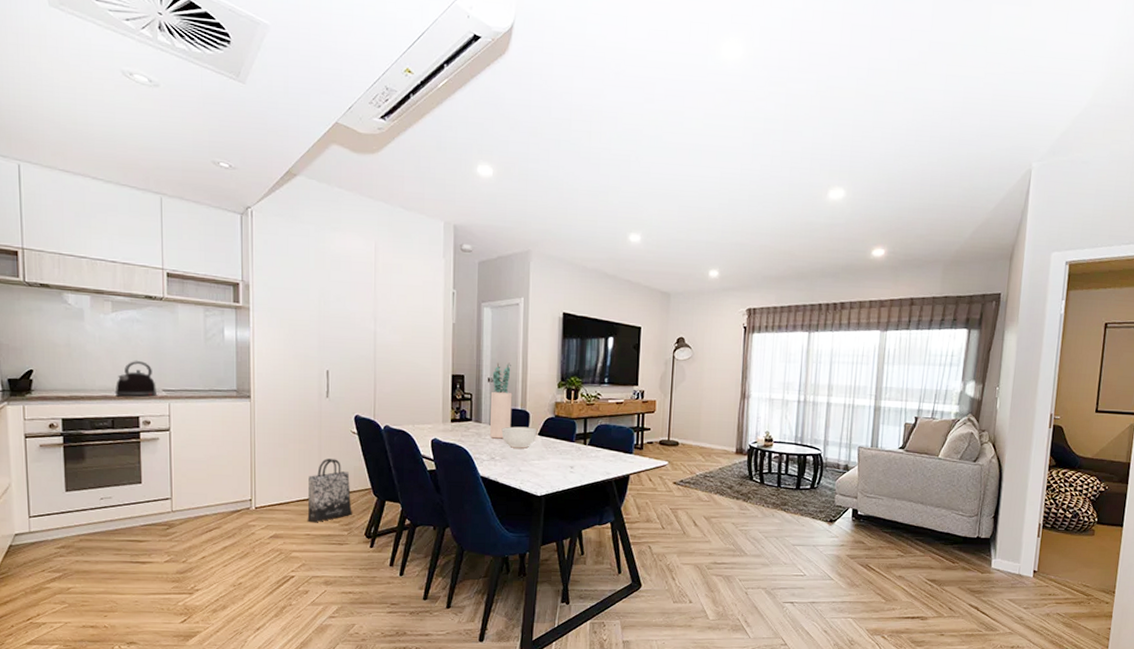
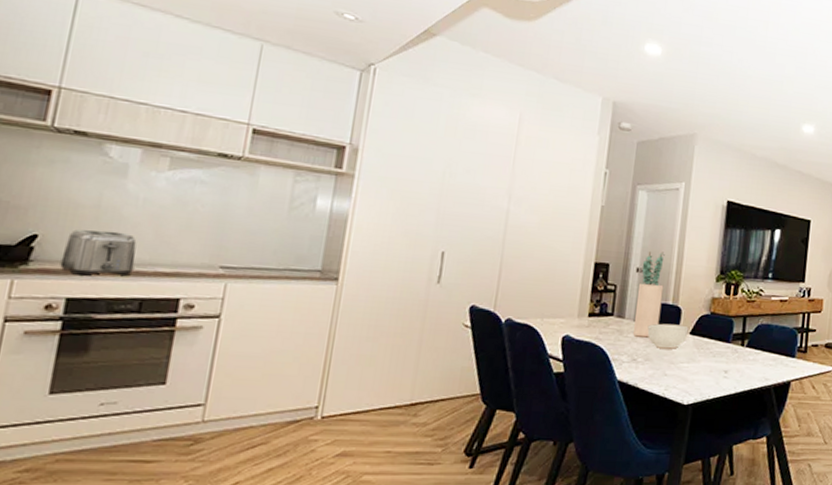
toaster: none [52,364,103,401] -> present [60,229,137,276]
kettle: present [114,360,158,398] -> none [151,228,213,275]
shopping bag: present [307,458,352,522] -> none [390,356,454,436]

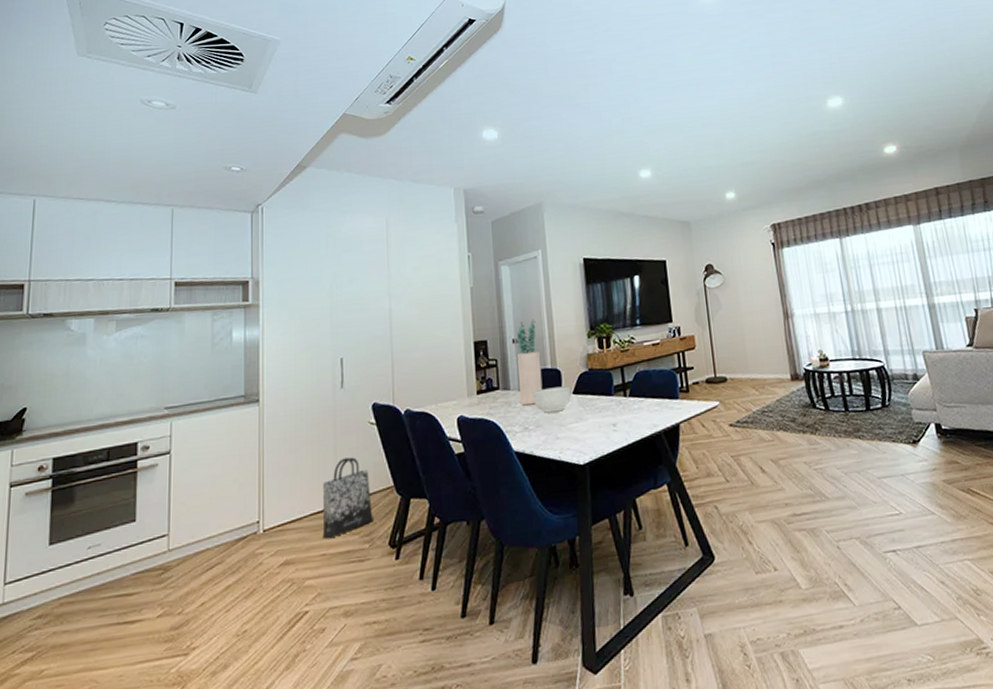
toaster: present [60,229,137,276] -> none [45,392,100,437]
shopping bag: none [390,356,454,436] -> present [322,457,373,538]

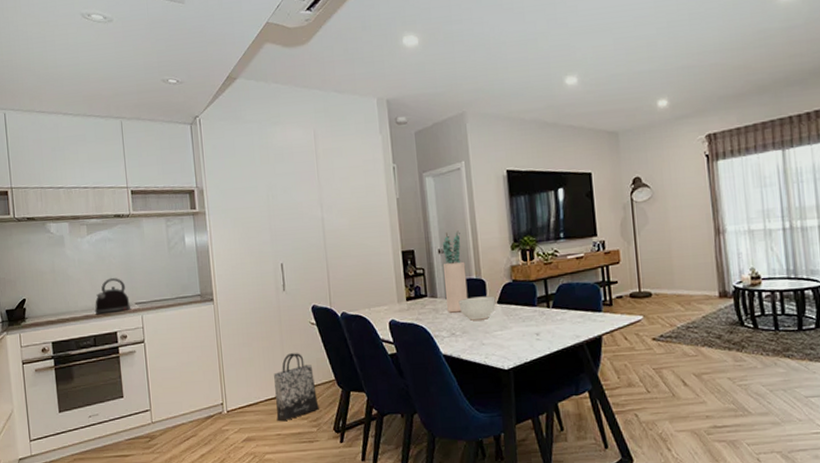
kettle: none [112,379,159,423] -> present [94,277,131,315]

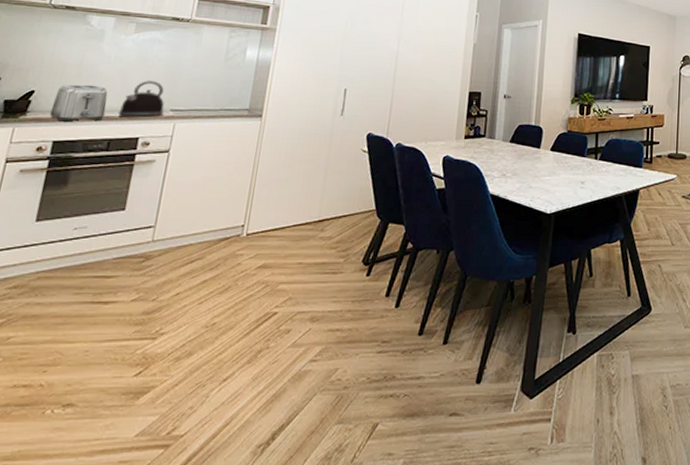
toaster: none [42,288,85,324] -> present [49,84,108,122]
shopping bag: present [274,353,319,421] -> none [301,179,354,249]
vase: present [442,230,468,313] -> none [503,80,527,155]
bowl: present [458,295,496,321] -> none [514,142,550,164]

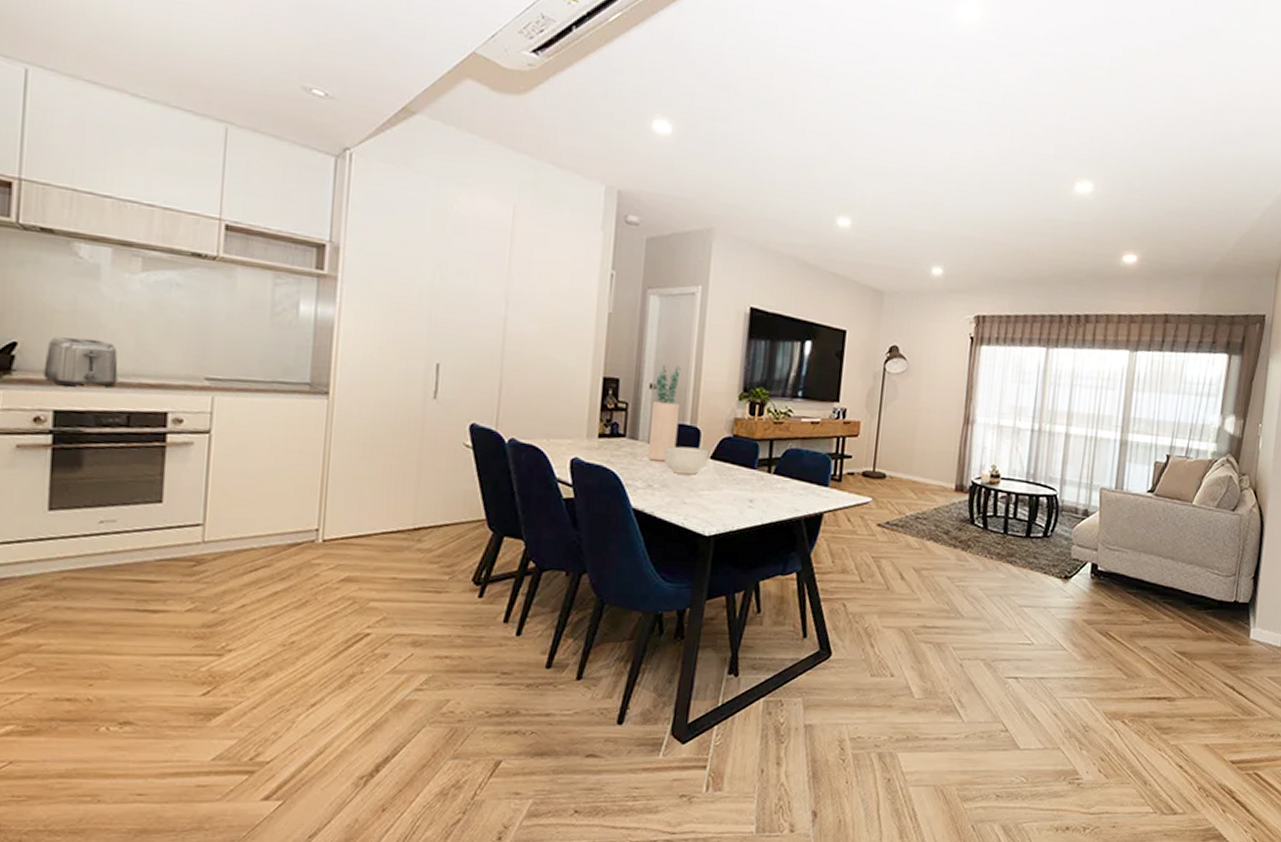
kettle: present [118,80,165,118] -> none [135,336,198,387]
vase: none [503,80,527,155] -> present [648,365,681,462]
bowl: none [514,142,550,164] -> present [663,446,710,475]

